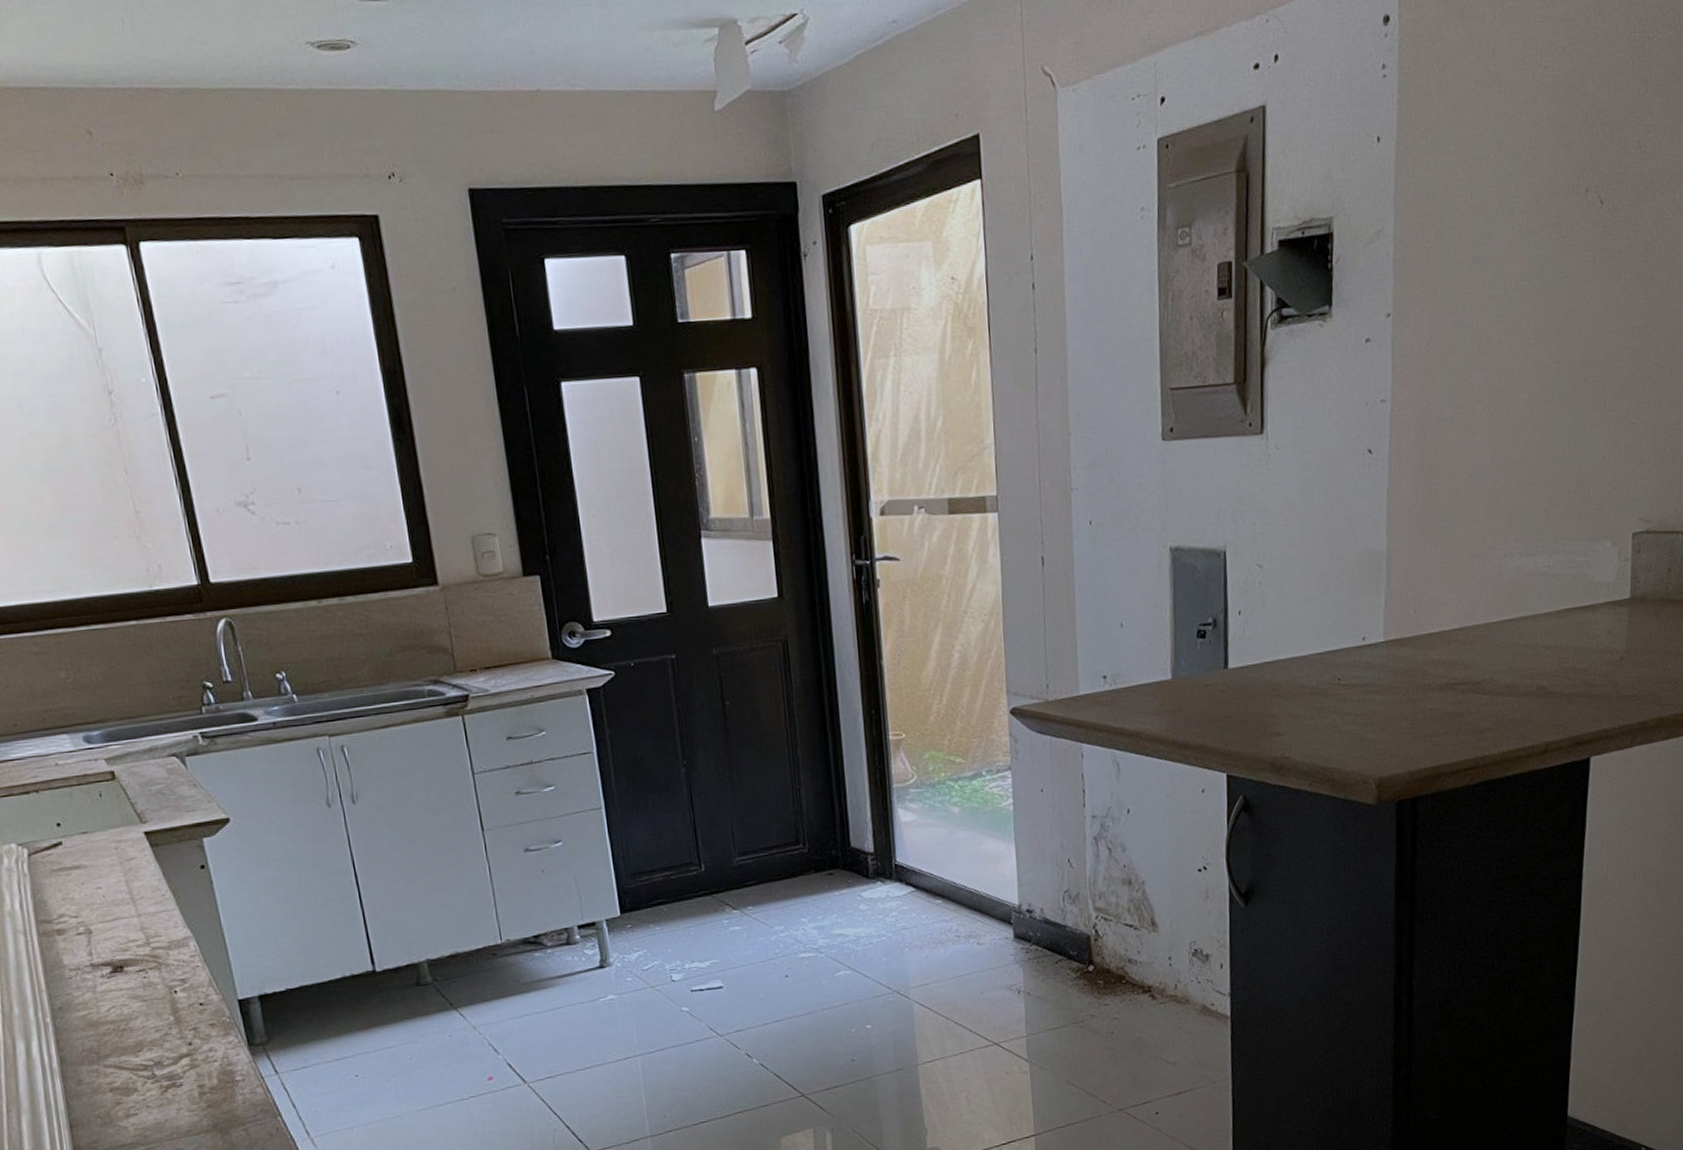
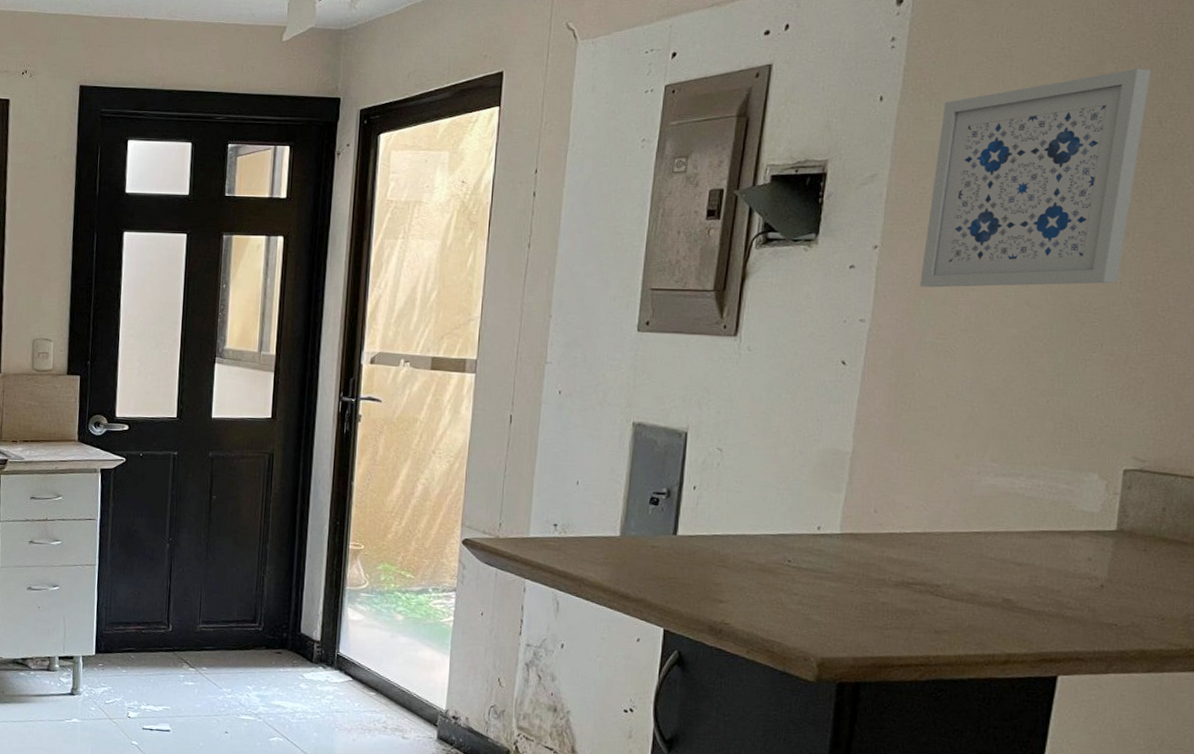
wall art: none [1434,86,1629,356] -> present [919,68,1152,288]

